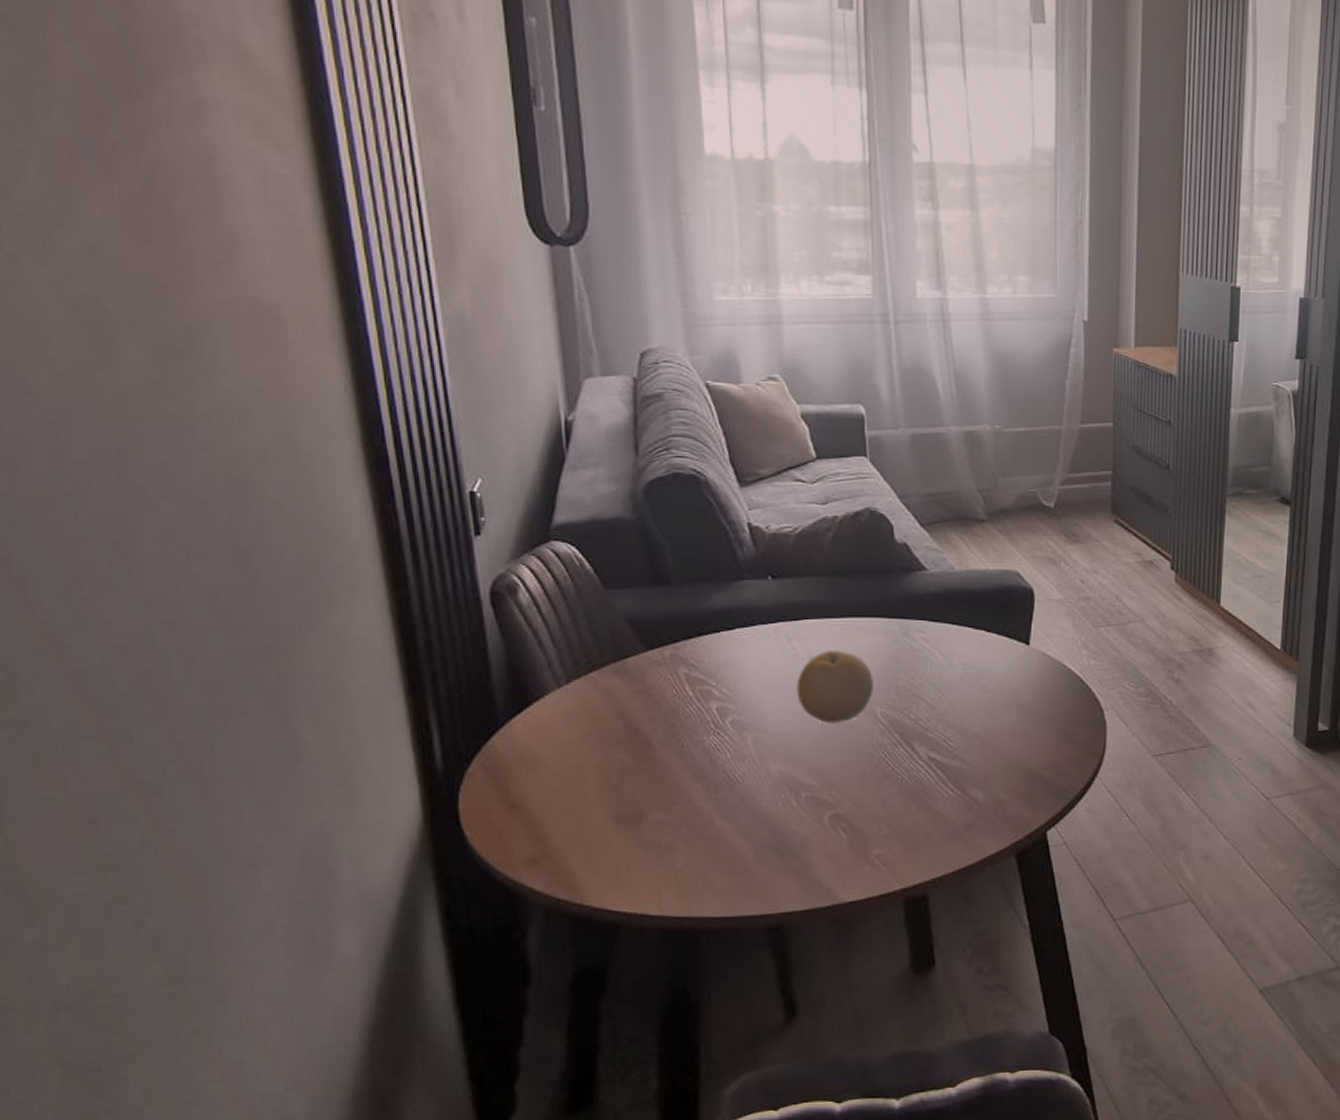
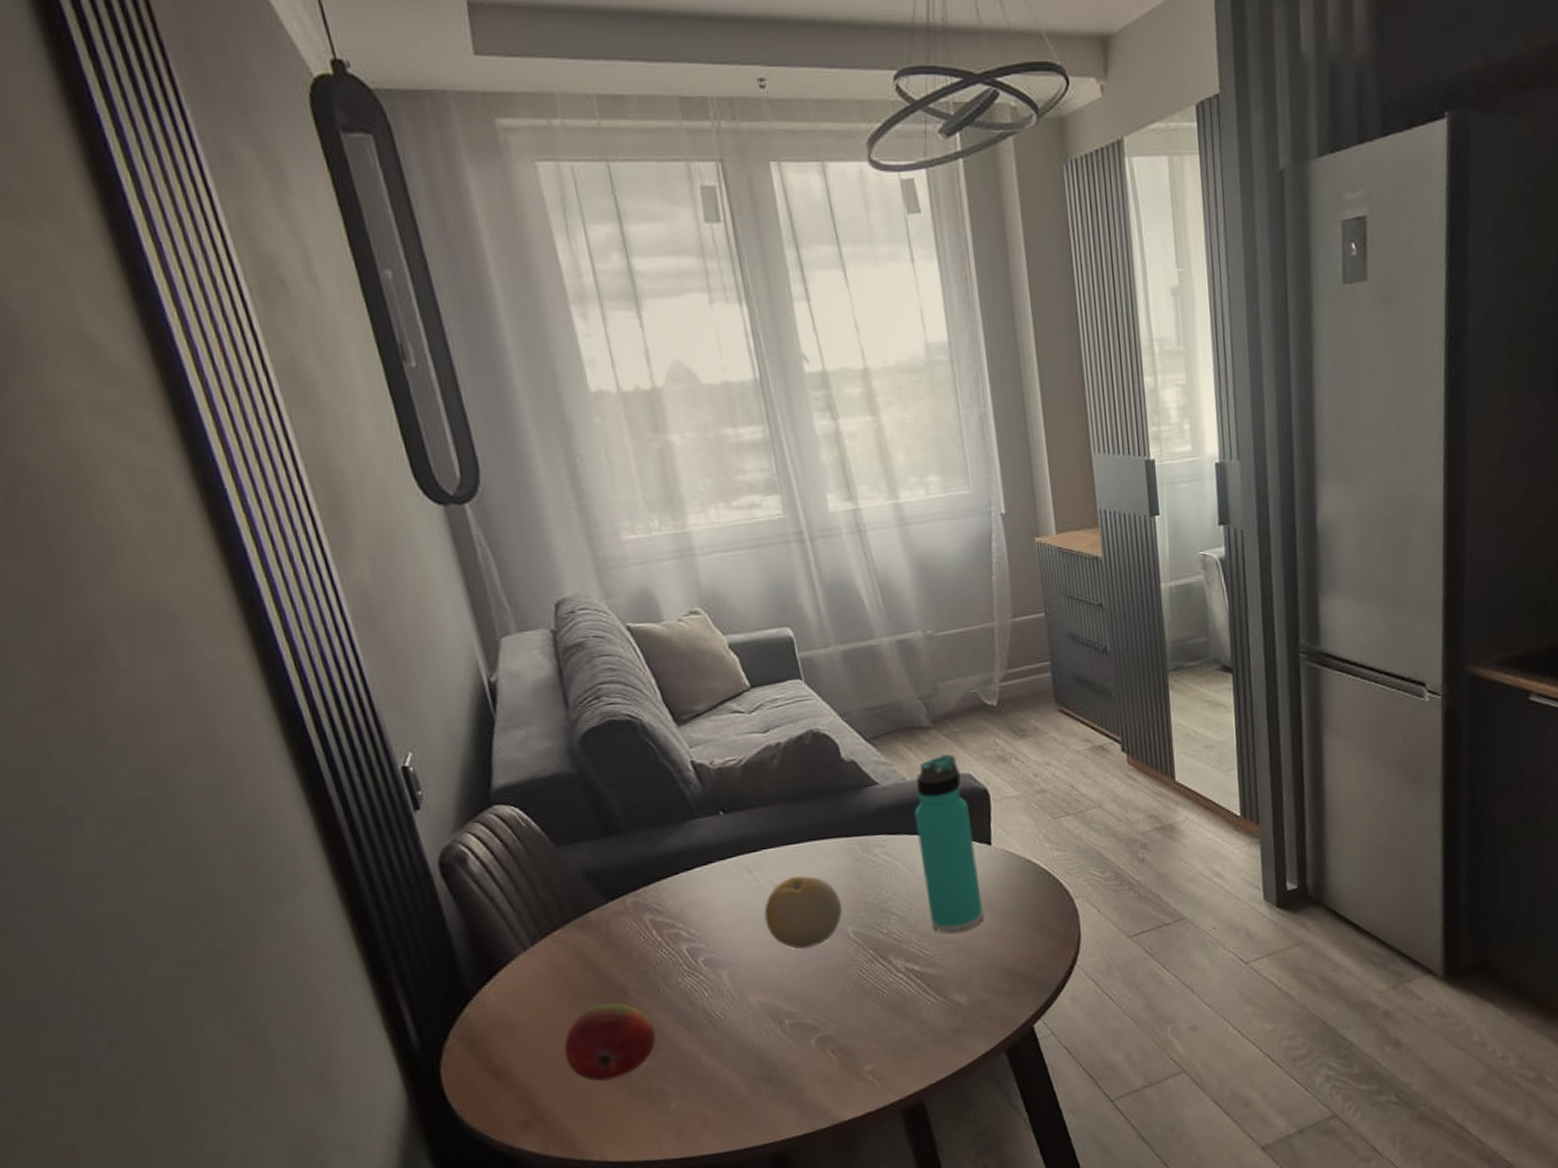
fruit: none [581,751,674,829] -> present [564,1002,656,1082]
thermos bottle: none [957,549,1013,728] -> present [914,754,984,933]

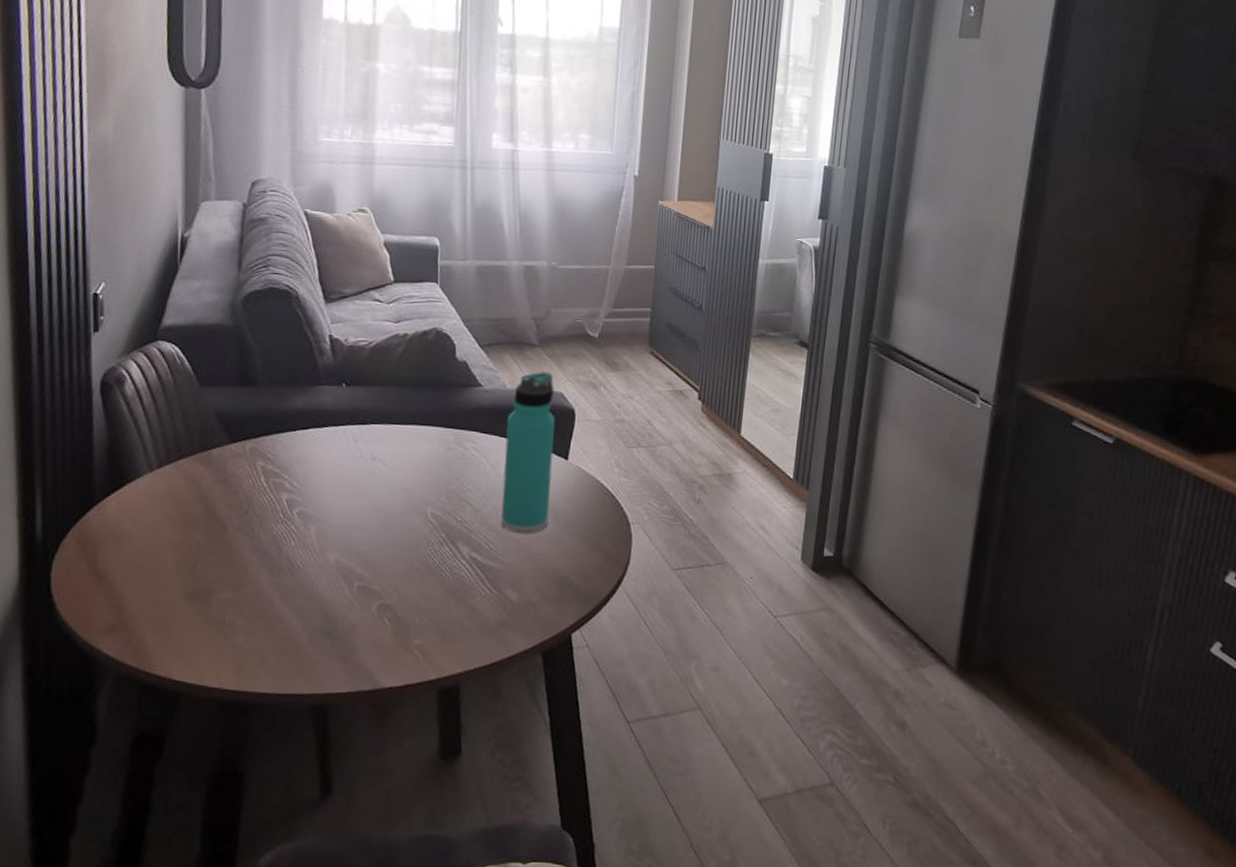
fruit: present [564,1002,656,1082] -> none [159,532,242,605]
fruit: present [764,876,843,949] -> none [358,453,428,520]

